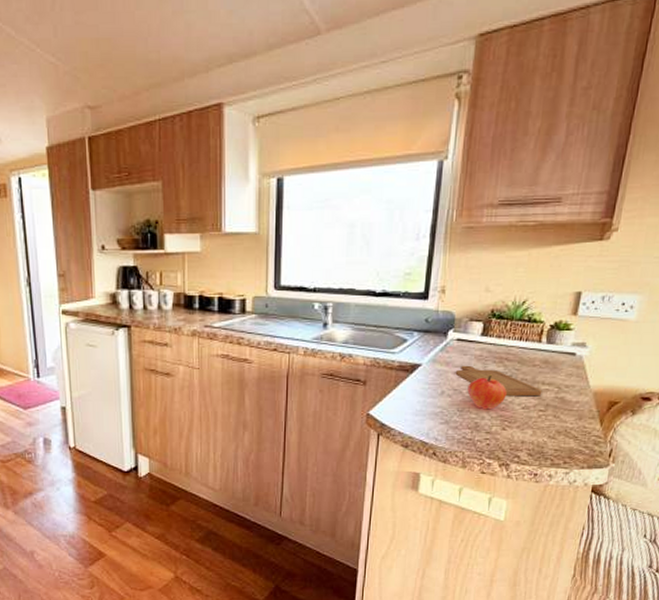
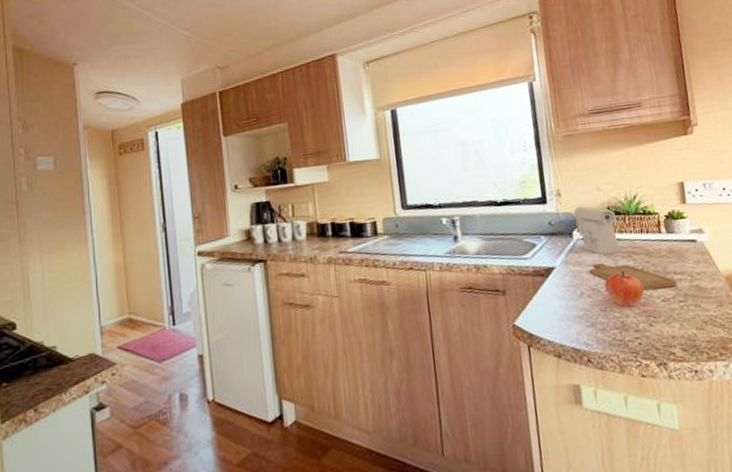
roll-top bag: none [451,306,503,358] -> present [571,206,622,256]

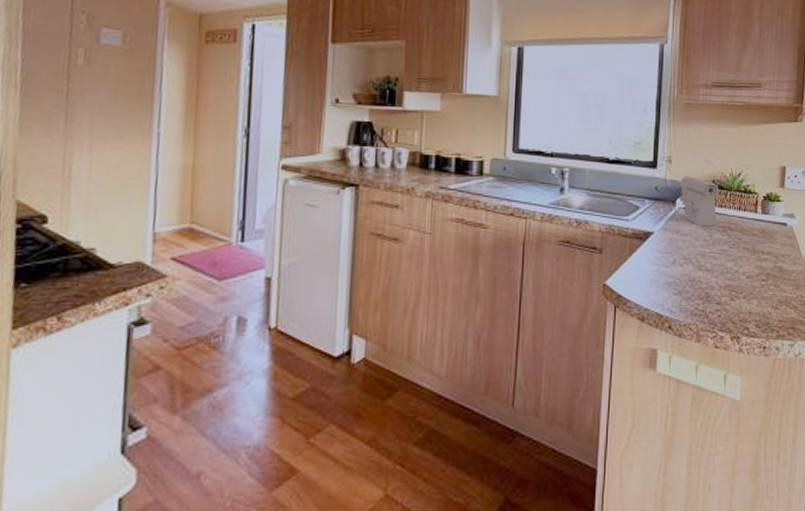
chopping board: present [589,263,677,290] -> none [685,234,763,265]
fruit: present [604,270,644,307] -> none [697,243,732,280]

